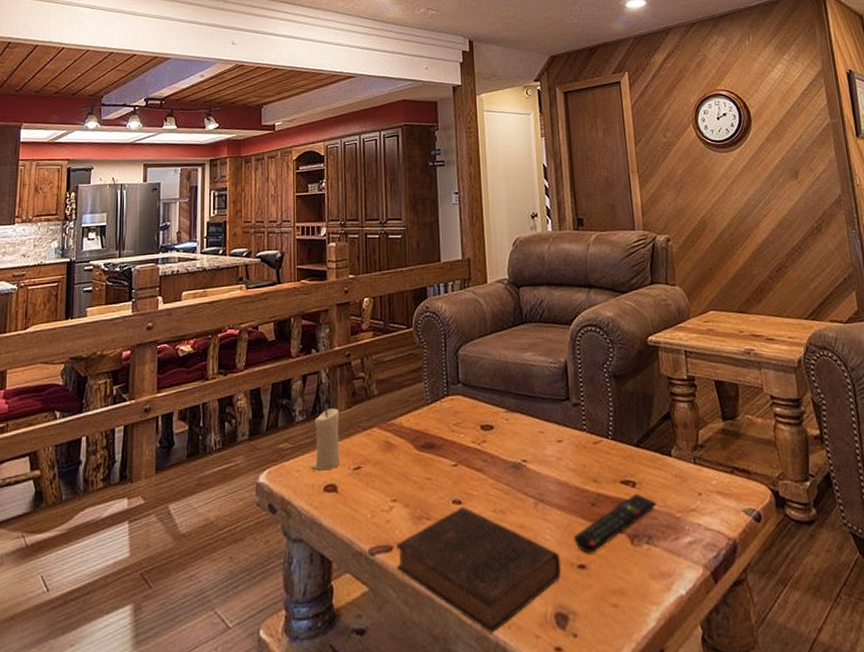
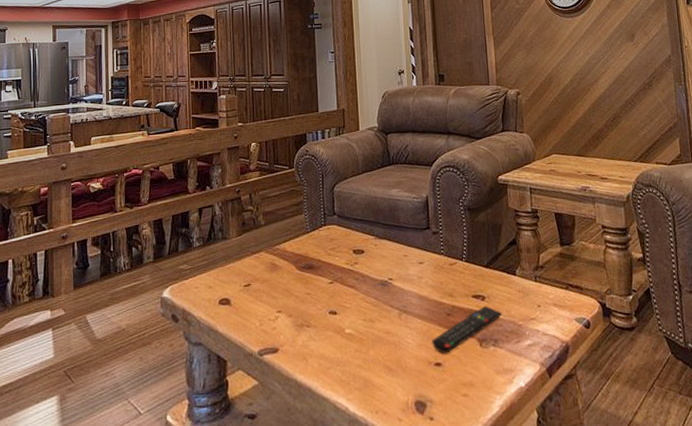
candle: present [311,408,340,471] -> none [208,236,232,287]
book: present [395,507,562,634] -> none [280,316,421,418]

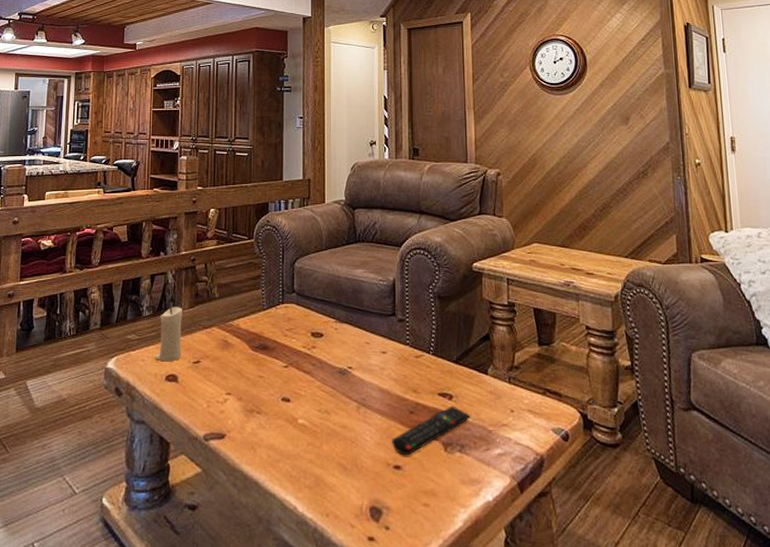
candle: none [208,236,232,287] -> present [155,307,183,362]

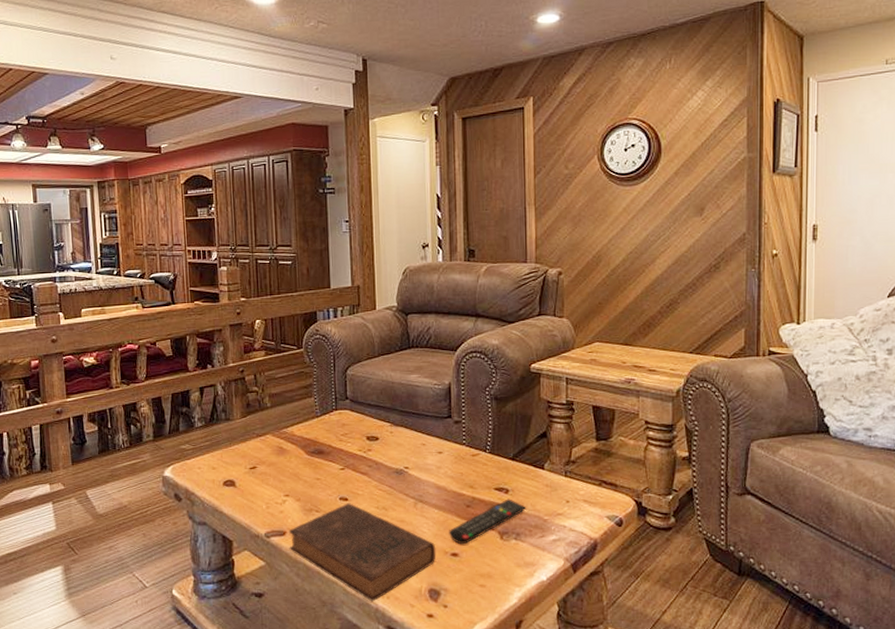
candle: present [155,307,183,362] -> none [211,417,237,469]
book: none [227,404,379,520] -> present [288,503,437,602]

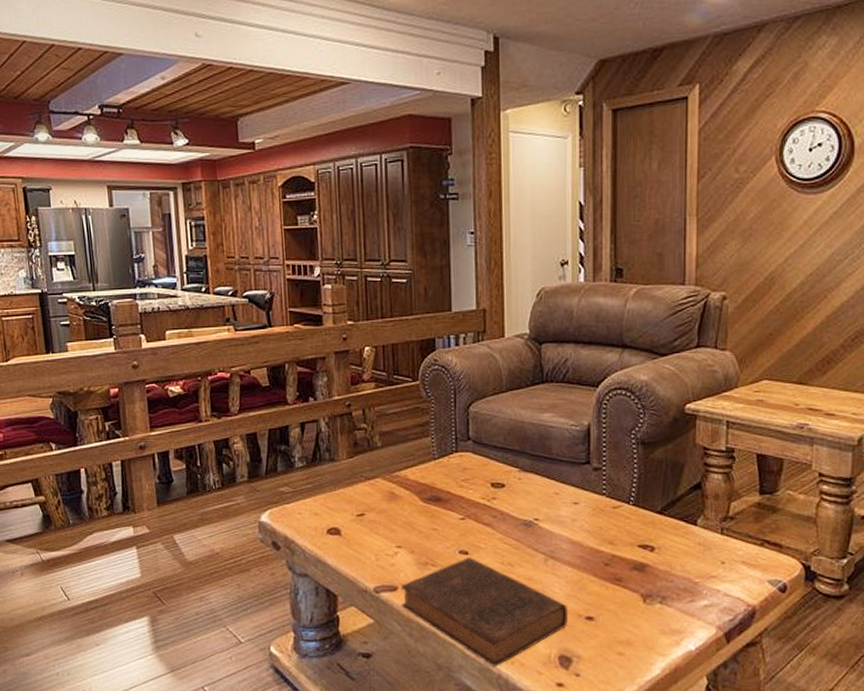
remote control: present [449,498,526,545] -> none [584,557,674,607]

